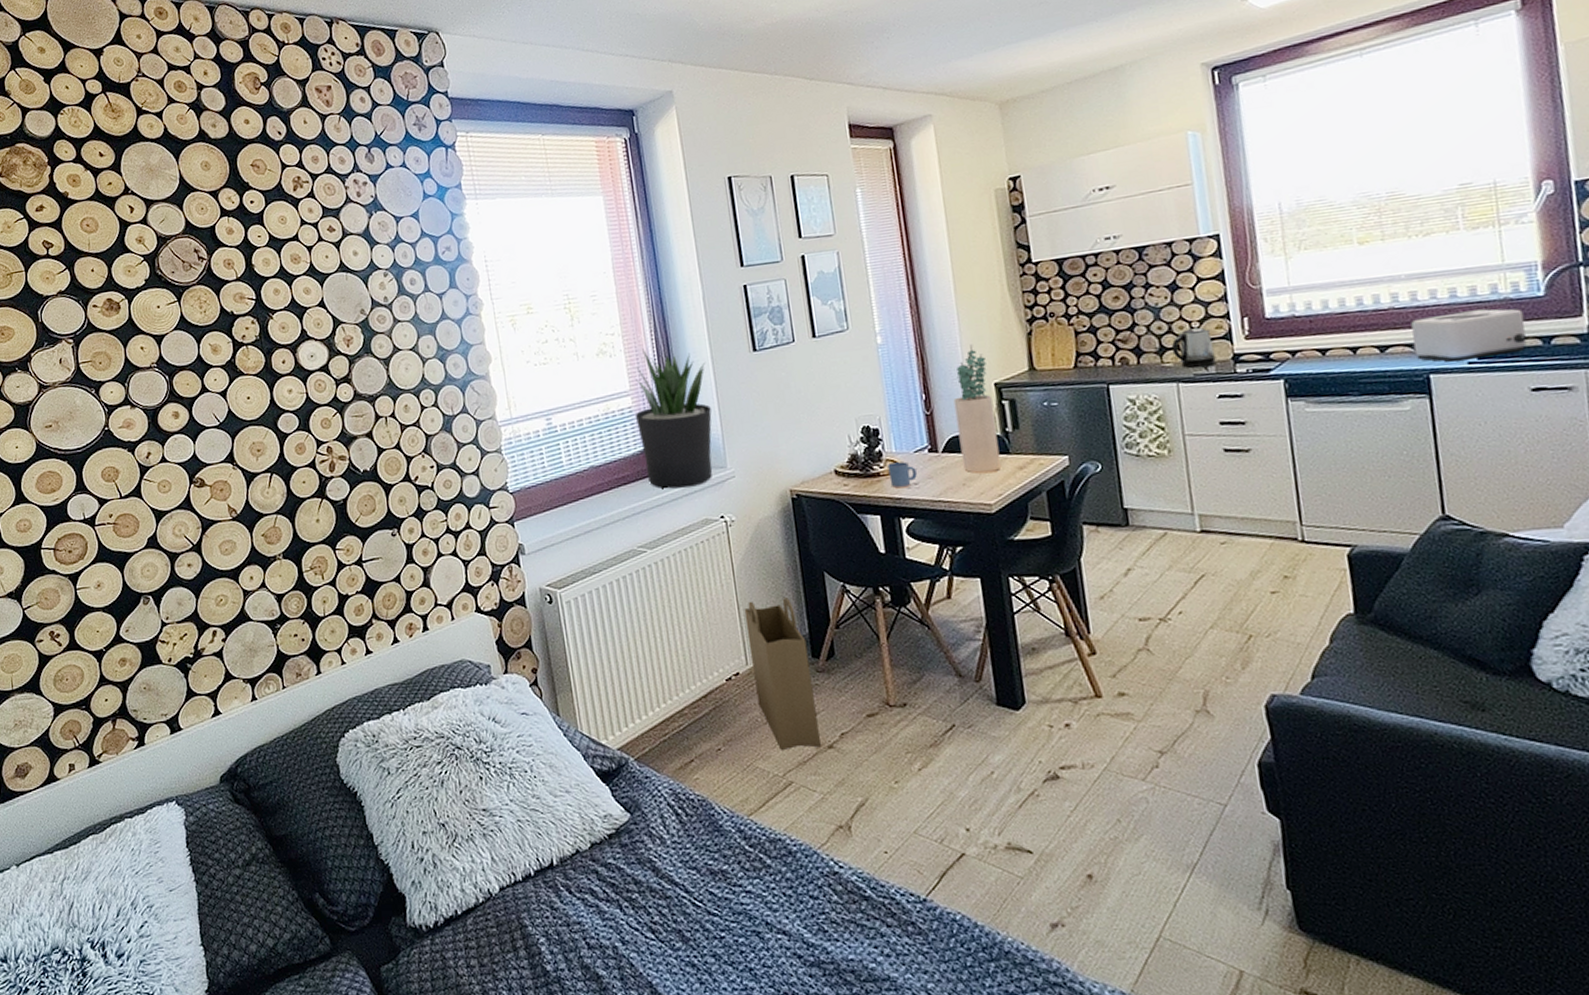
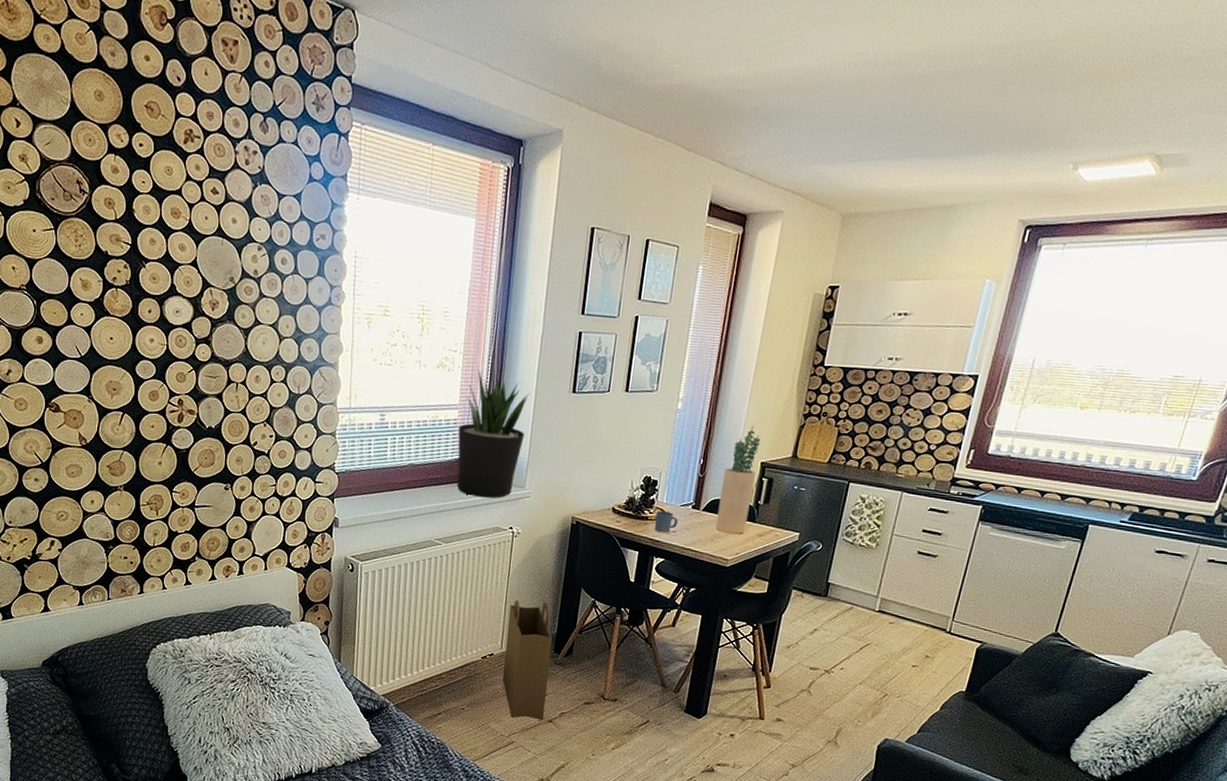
kettle: present [1171,328,1217,368] -> none [907,450,943,484]
toaster: present [1411,308,1527,362] -> none [1085,479,1176,521]

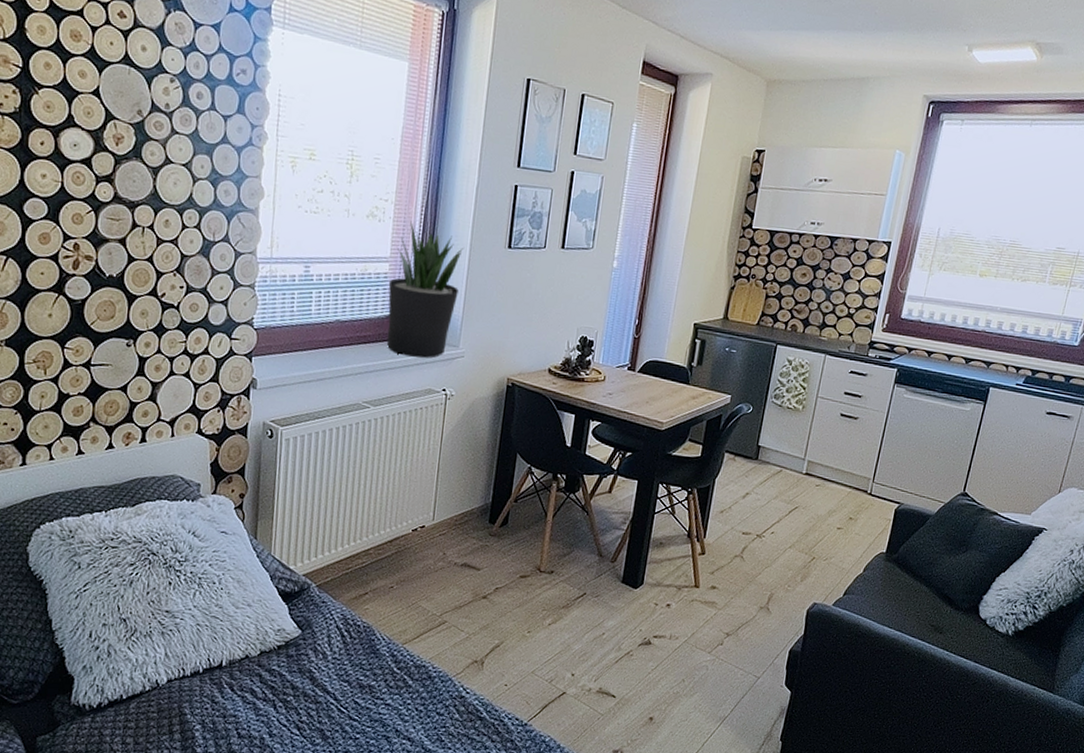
shopping bag: present [502,599,553,720] -> none [434,467,488,597]
mug: present [654,511,678,534] -> none [590,372,614,396]
vase: present [715,425,761,535] -> none [651,286,694,397]

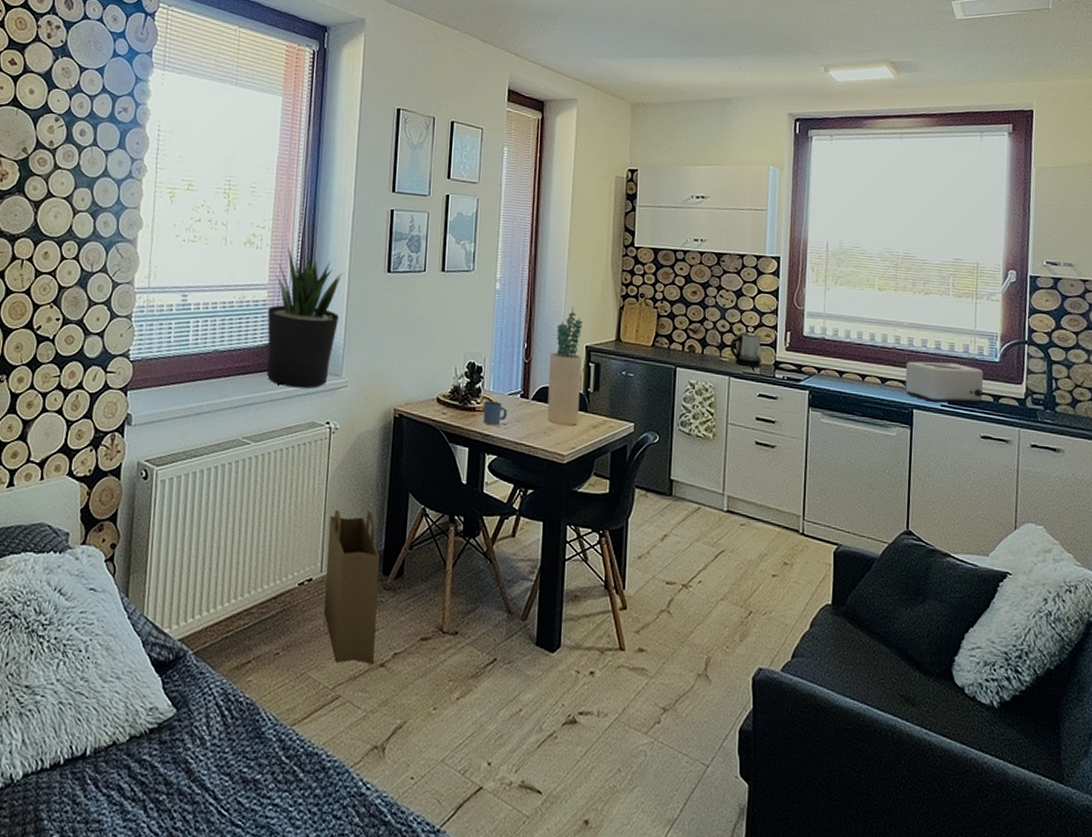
shopping bag: none [434,467,488,597] -> present [324,509,380,665]
mug: none [590,372,614,396] -> present [483,400,507,426]
vase: none [651,286,694,397] -> present [547,307,582,427]
kettle: none [829,313,861,347] -> present [729,332,761,368]
toaster: none [986,343,1061,384] -> present [905,361,984,404]

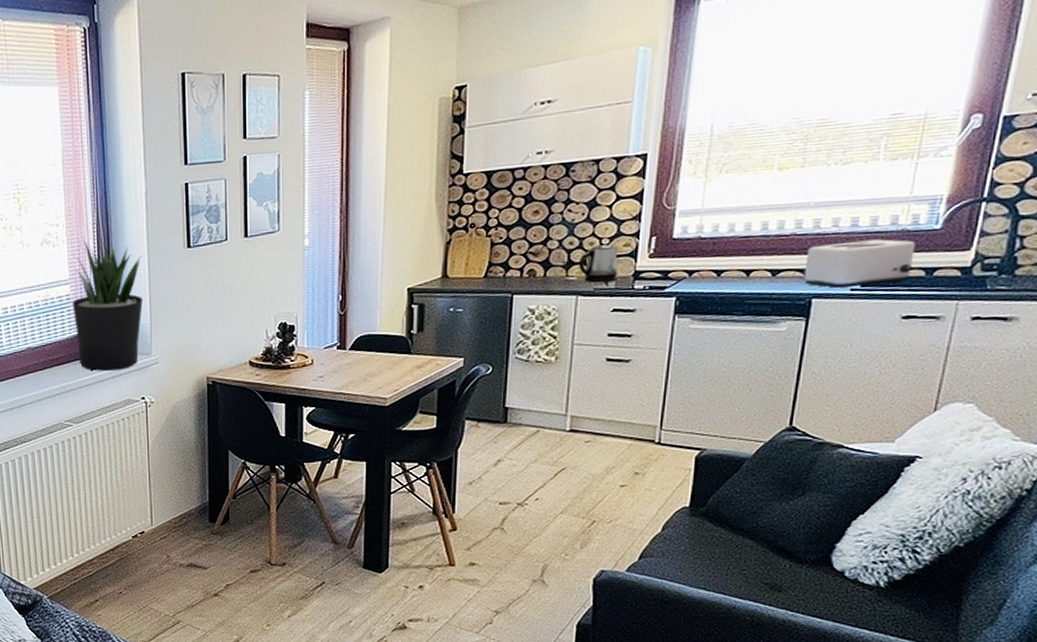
shopping bag: present [324,509,380,665] -> none [154,471,208,595]
mug: present [483,400,507,426] -> none [298,356,323,380]
vase: present [547,307,582,427] -> none [367,250,403,371]

